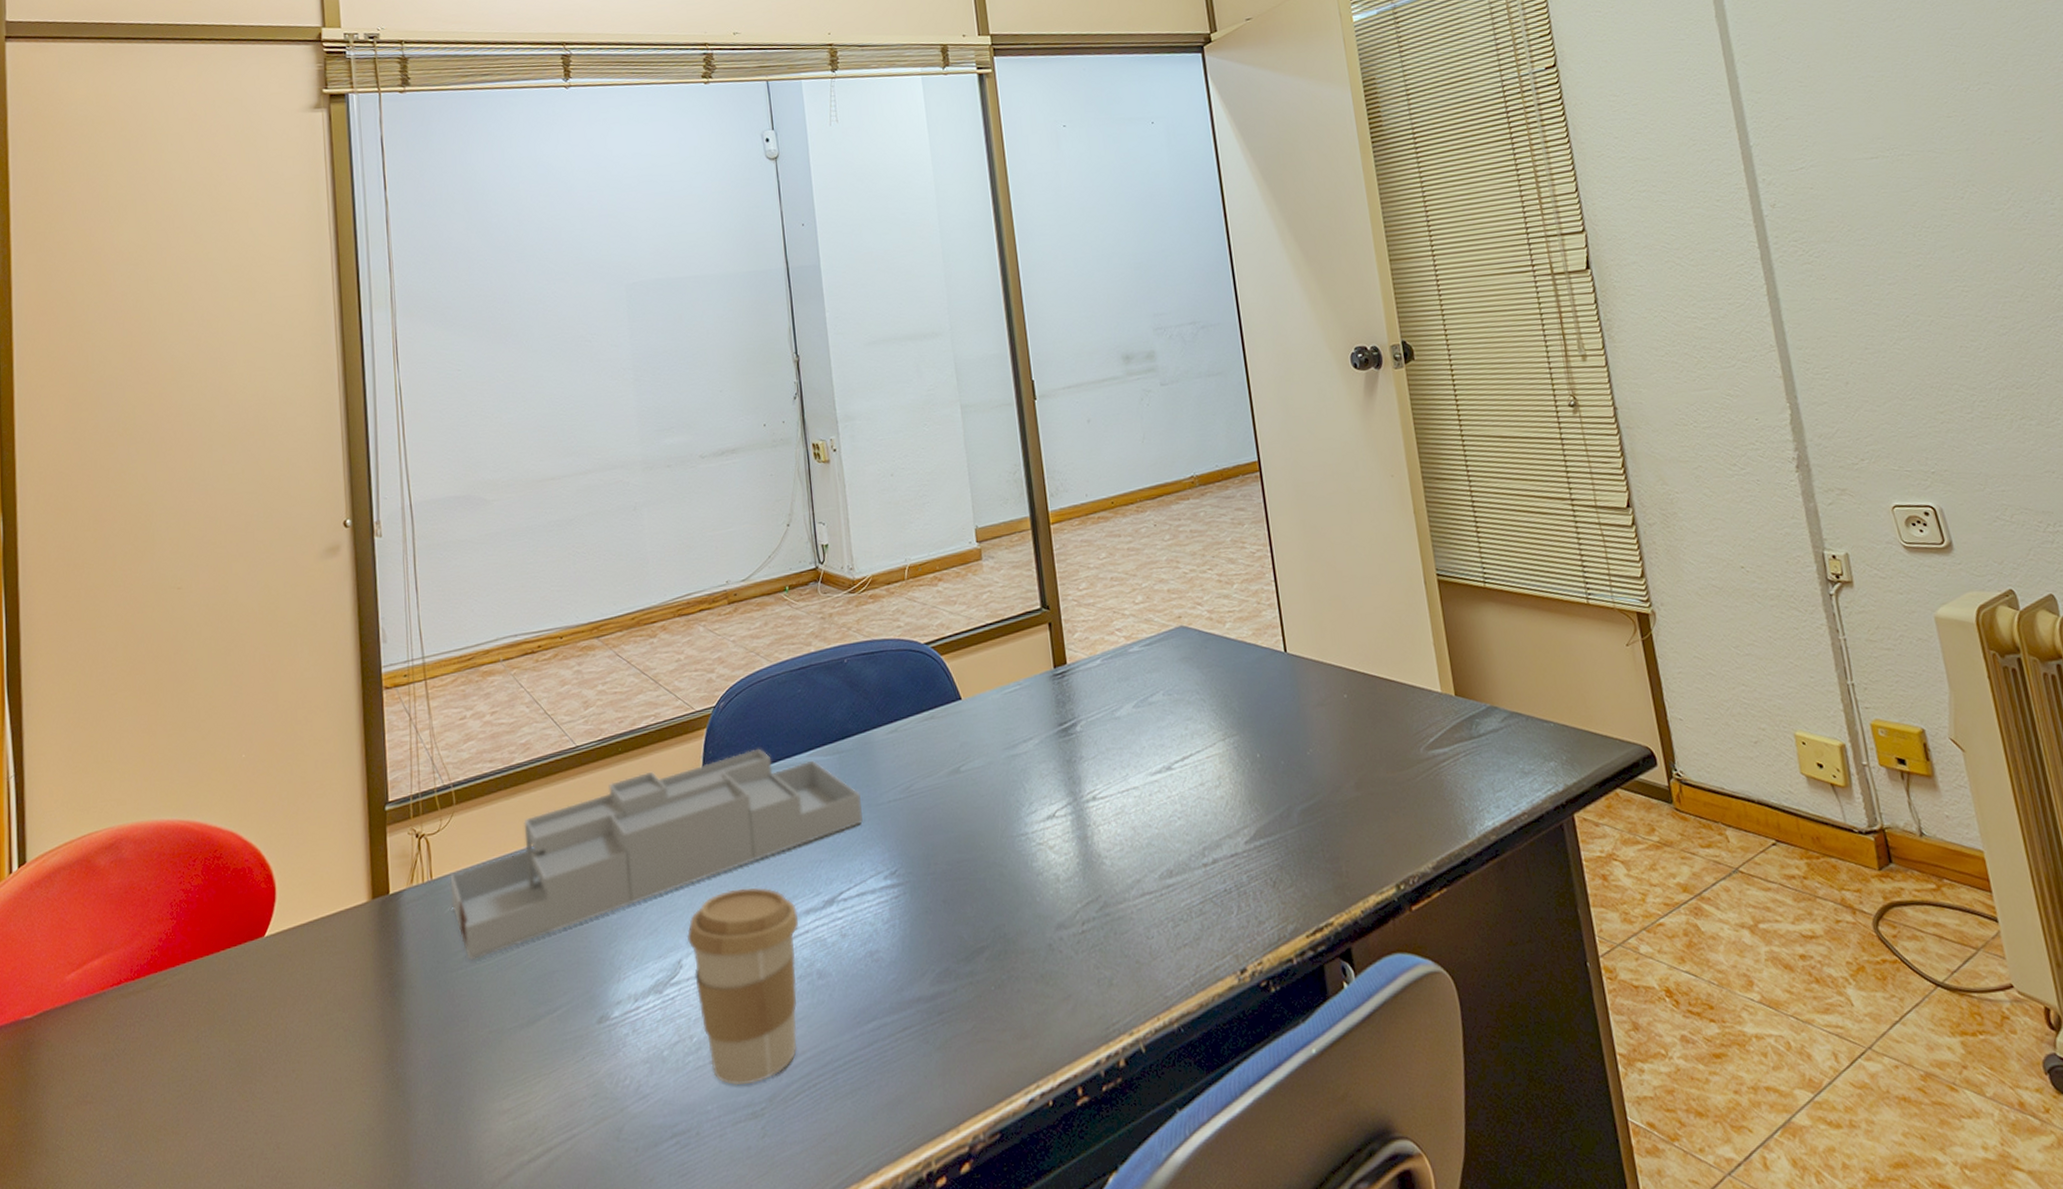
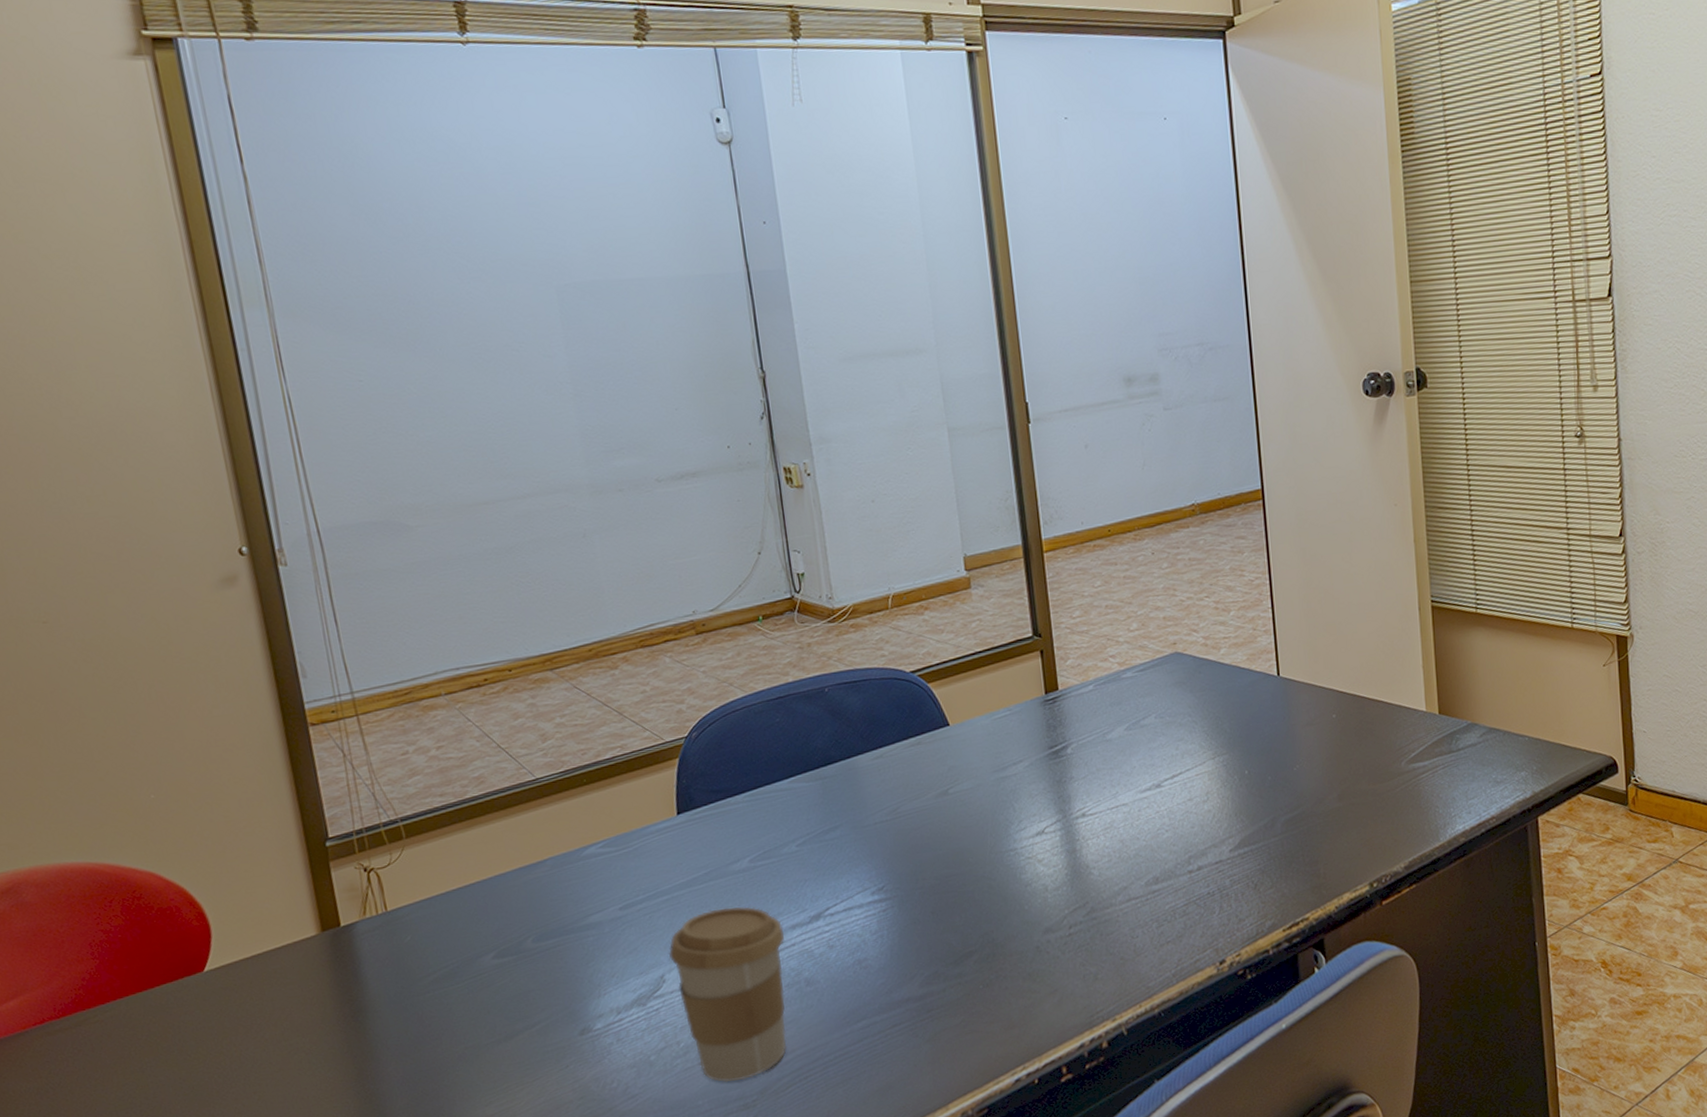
desk organizer: present [450,748,863,961] -> none [406,776,848,985]

